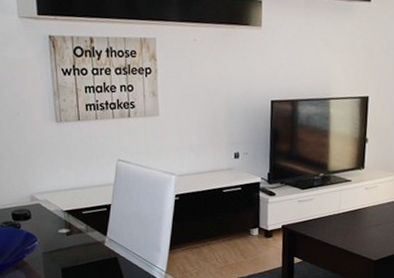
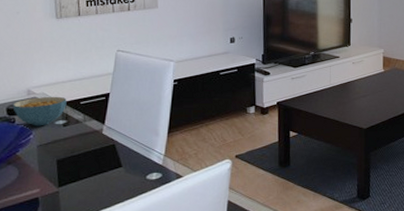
cereal bowl: none [17,203,69,234] -> present [12,96,67,126]

